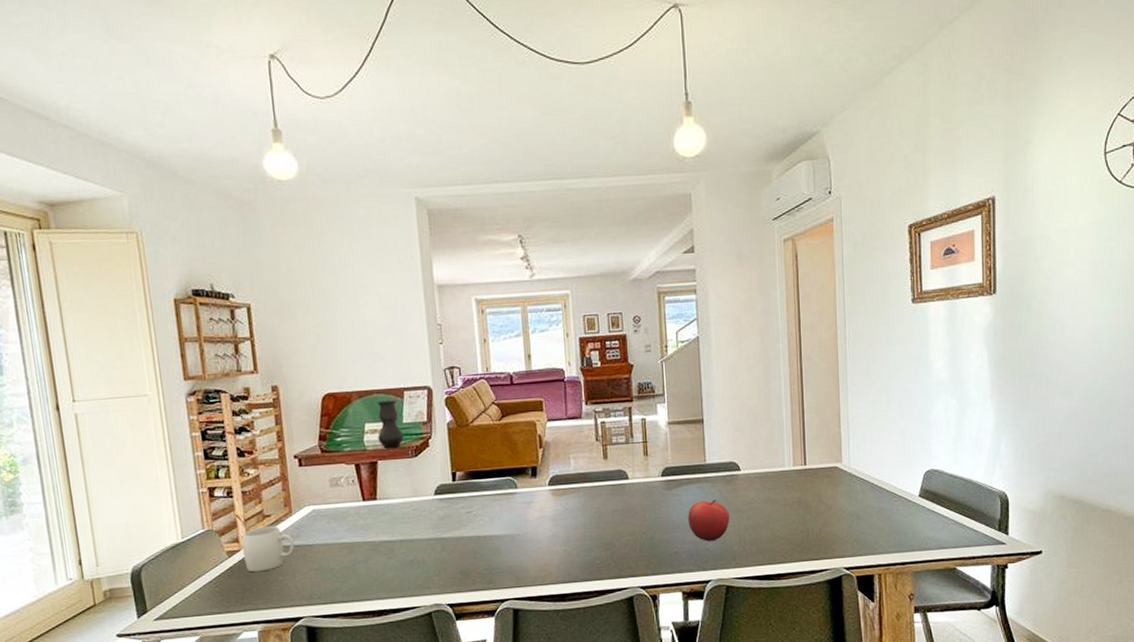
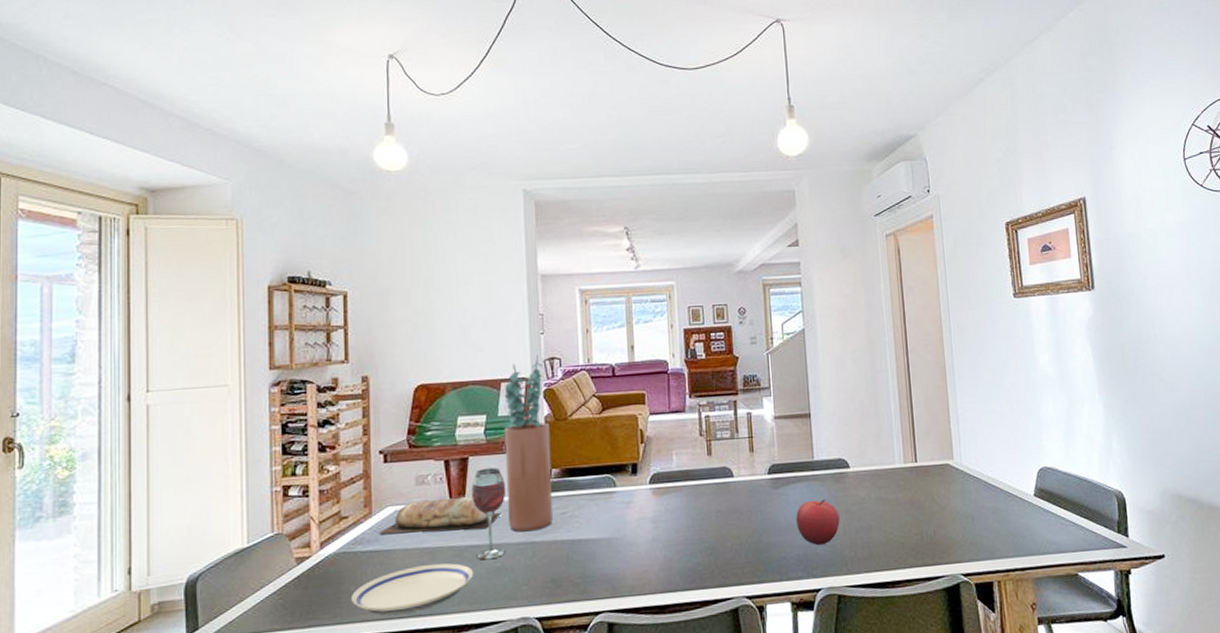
mug: present [242,525,295,573] -> none [314,528,372,582]
plate: none [279,556,389,601] -> present [350,563,473,615]
bread loaf: none [299,496,411,531] -> present [378,496,501,534]
vase: present [376,399,404,448] -> none [471,391,498,443]
wineglass: none [381,471,417,554] -> present [471,467,506,560]
vase: none [408,363,460,529] -> present [504,354,554,532]

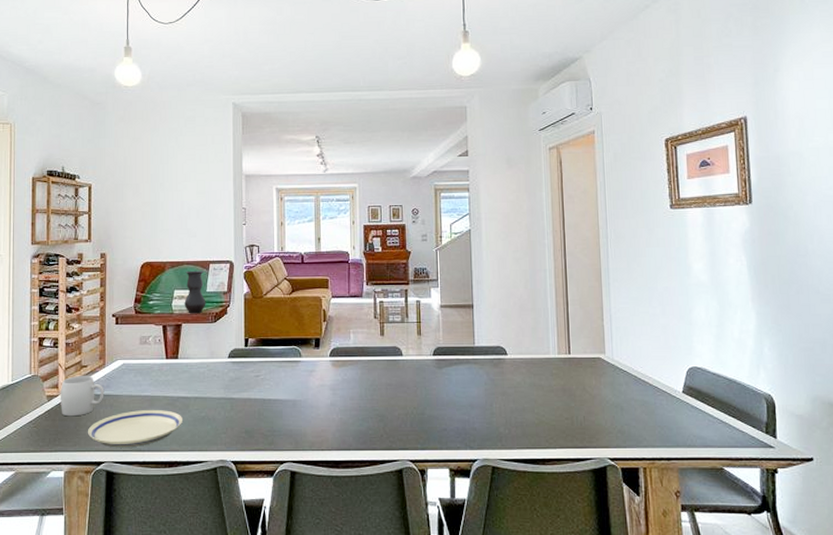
mug: none [314,528,372,582] -> present [61,375,104,417]
bread loaf: present [378,496,501,534] -> none [109,356,207,384]
vase: none [471,391,498,443] -> present [184,270,206,313]
wineglass: present [471,467,506,560] -> none [183,334,211,410]
vase: present [504,354,554,532] -> none [211,241,249,389]
fruit: present [796,499,840,545] -> none [457,381,496,420]

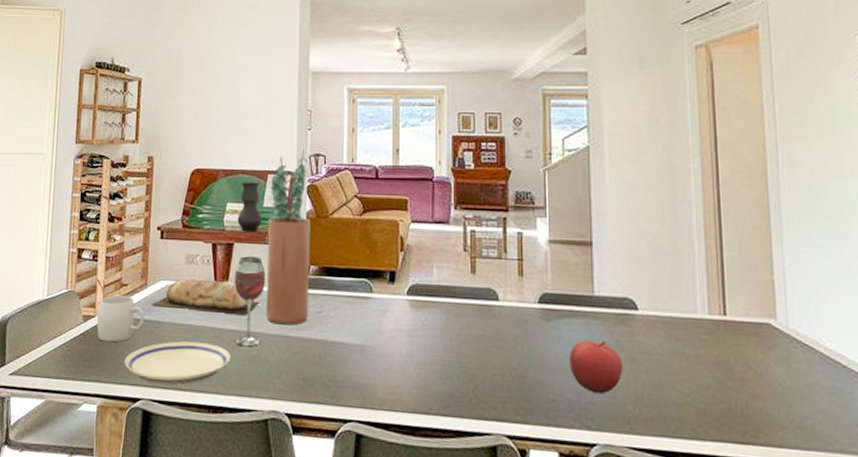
bread loaf: none [109,356,207,384] -> present [150,278,260,315]
wineglass: none [183,334,211,410] -> present [234,256,266,347]
vase: none [211,241,249,389] -> present [265,149,311,325]
fruit: none [457,381,496,420] -> present [569,340,623,393]

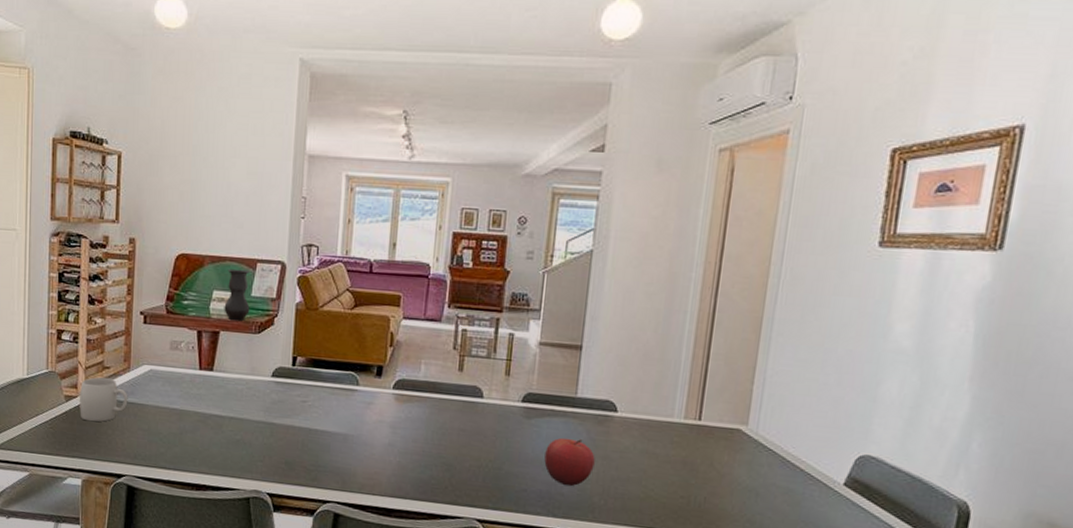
plate: present [124,341,230,385] -> none [107,423,214,464]
bread loaf: present [150,278,260,315] -> none [134,364,245,401]
wineglass: present [234,256,266,347] -> none [219,344,252,432]
vase: present [265,149,311,325] -> none [251,239,300,413]

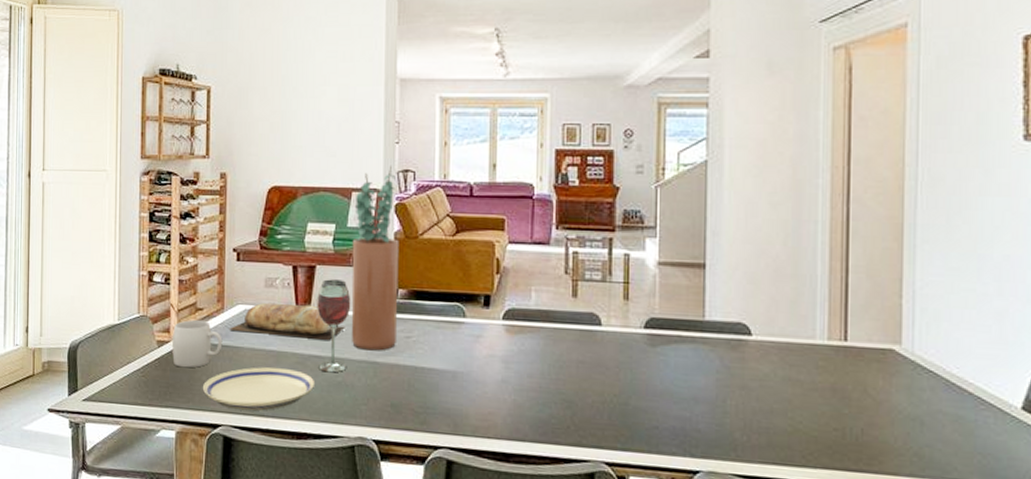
plate: none [107,423,214,464] -> present [202,367,314,411]
bread loaf: none [134,364,245,401] -> present [228,302,345,340]
wineglass: none [219,344,252,432] -> present [317,279,351,373]
vase: present [224,268,250,321] -> none [319,199,347,253]
vase: none [251,239,300,413] -> present [351,165,399,351]
fruit: present [544,437,595,486] -> none [675,366,732,420]

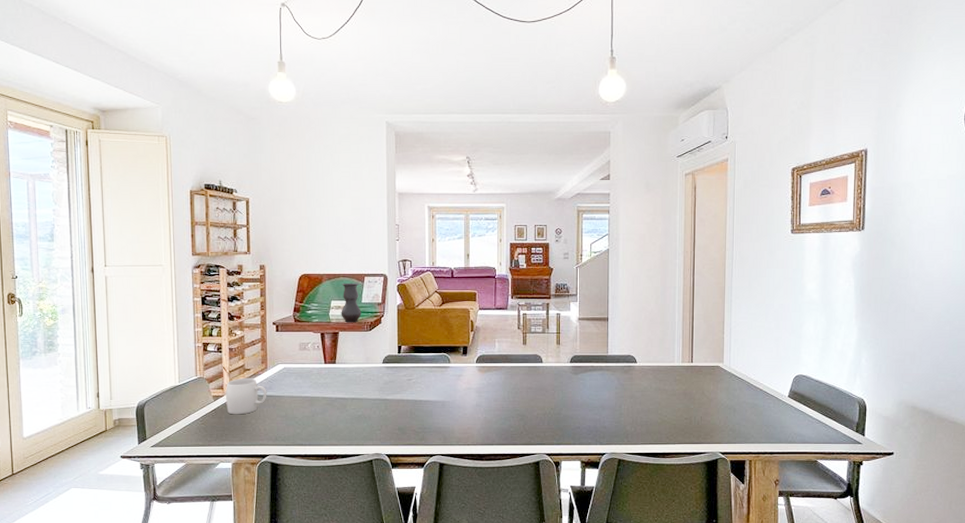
plate: present [202,367,314,411] -> none [252,408,340,443]
bread loaf: present [228,302,345,340] -> none [271,361,363,386]
wineglass: present [317,279,351,373] -> none [340,341,367,409]
vase: none [319,199,347,253] -> present [341,283,362,322]
vase: present [351,165,399,351] -> none [366,256,402,391]

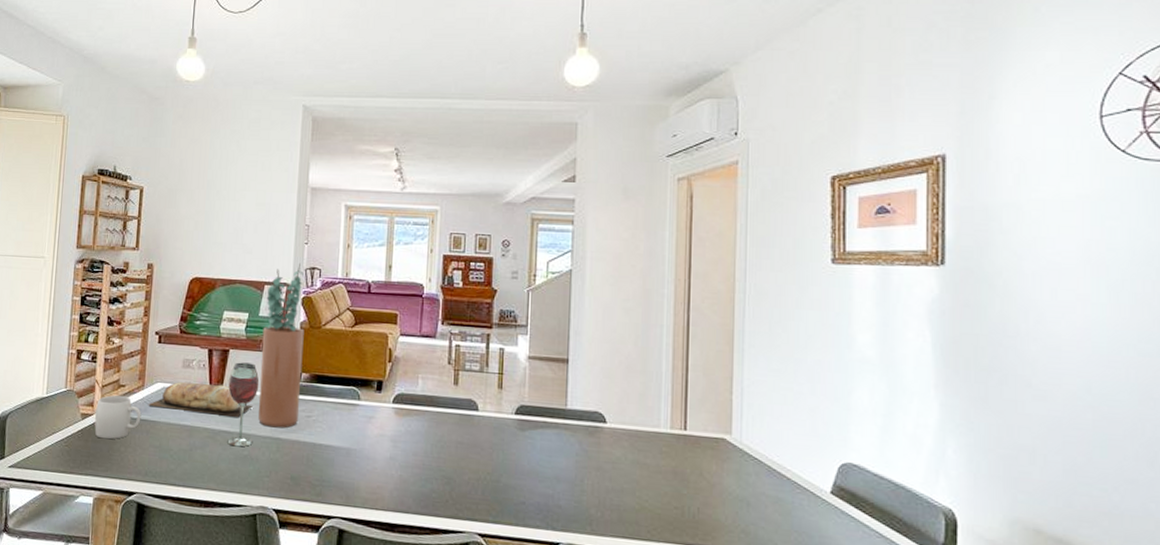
bread loaf: none [271,361,363,386] -> present [147,381,253,417]
wineglass: none [340,341,367,409] -> present [227,362,260,447]
vase: present [341,283,362,322] -> none [233,290,258,339]
vase: none [366,256,402,391] -> present [258,262,304,428]

